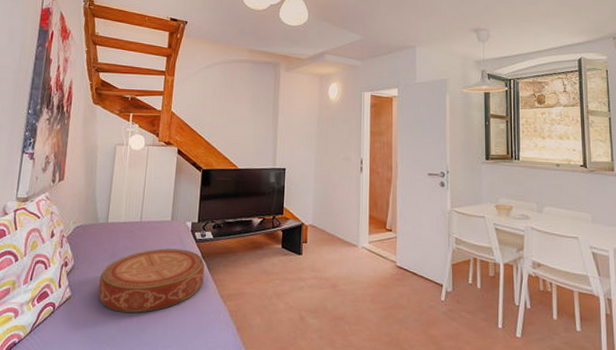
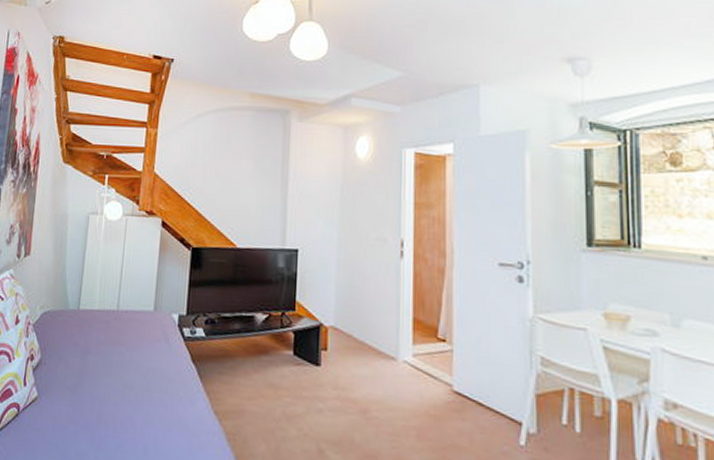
cushion: present [98,248,205,313] -> none [68,345,195,425]

